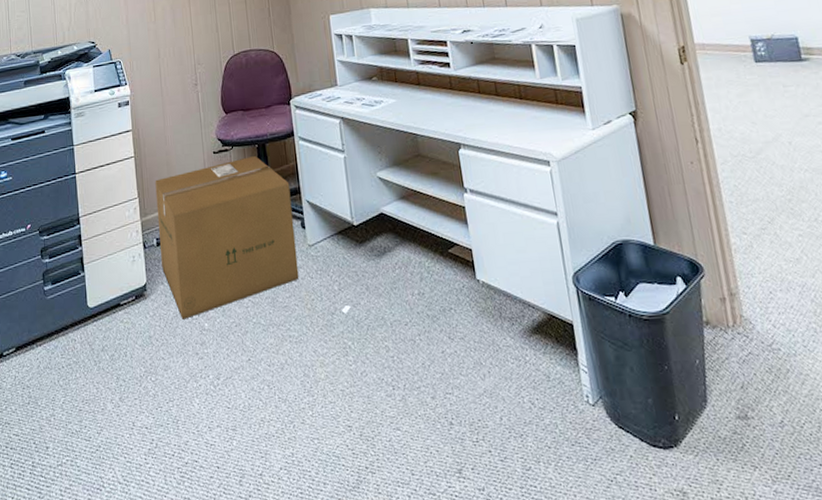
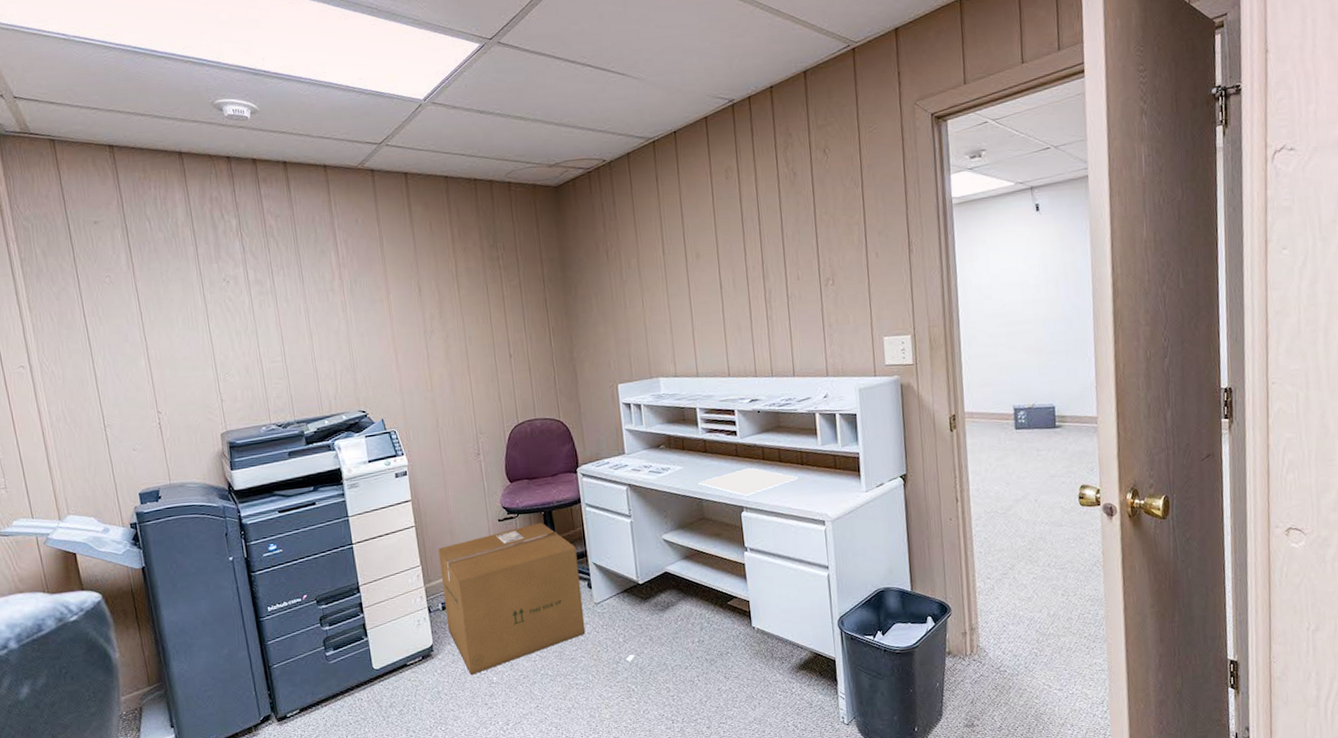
paper sheet: none [413,101,518,132] -> present [699,467,798,496]

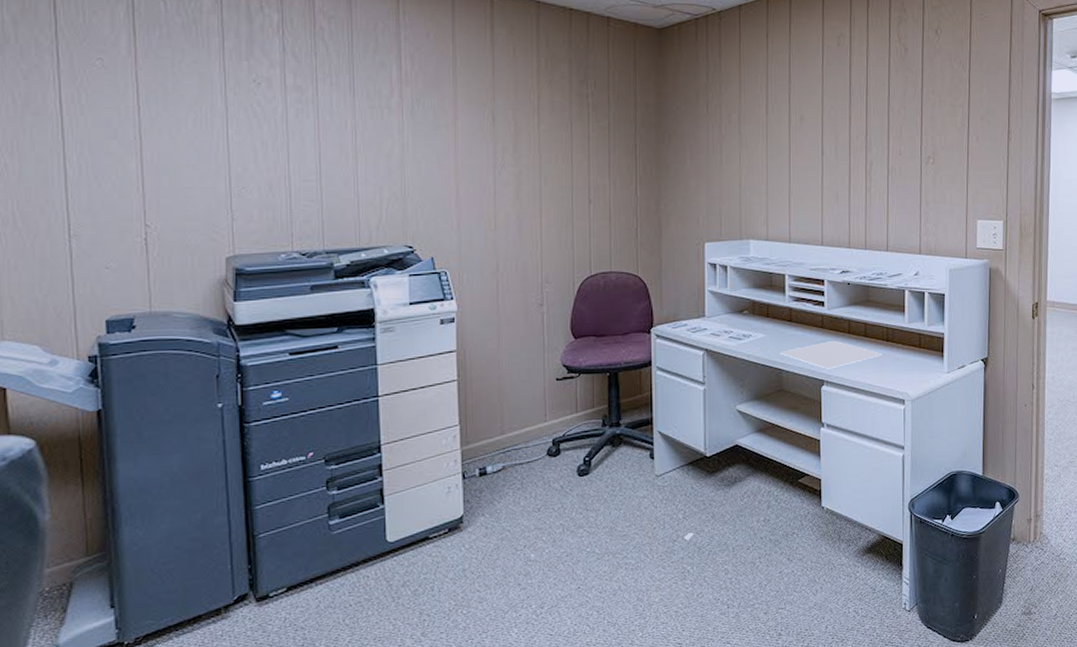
box: present [438,522,586,675] -> none [482,384,642,551]

